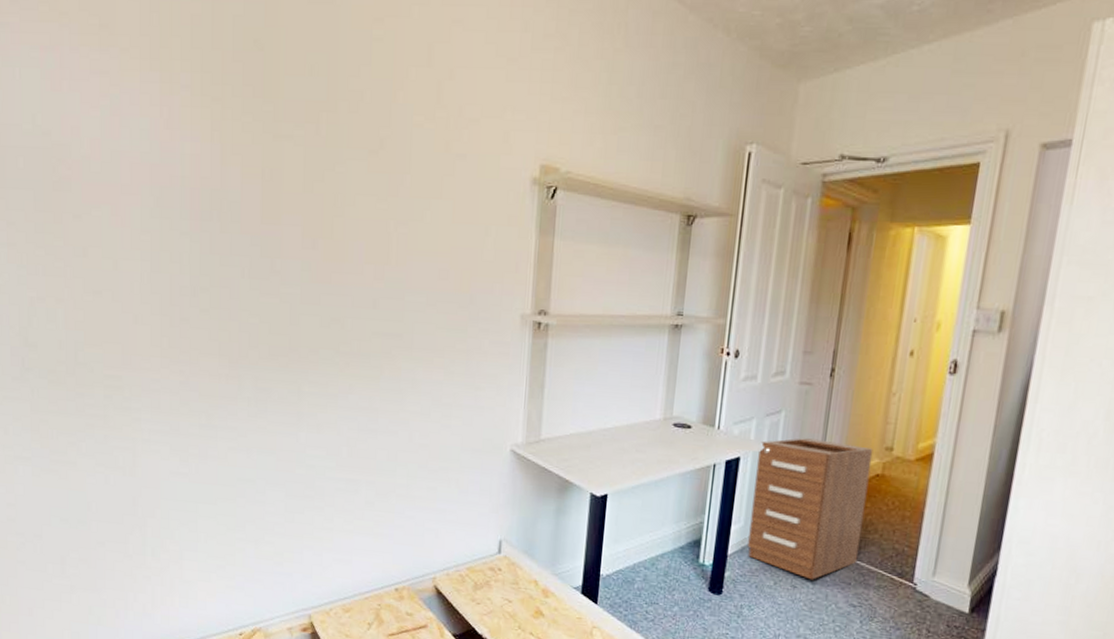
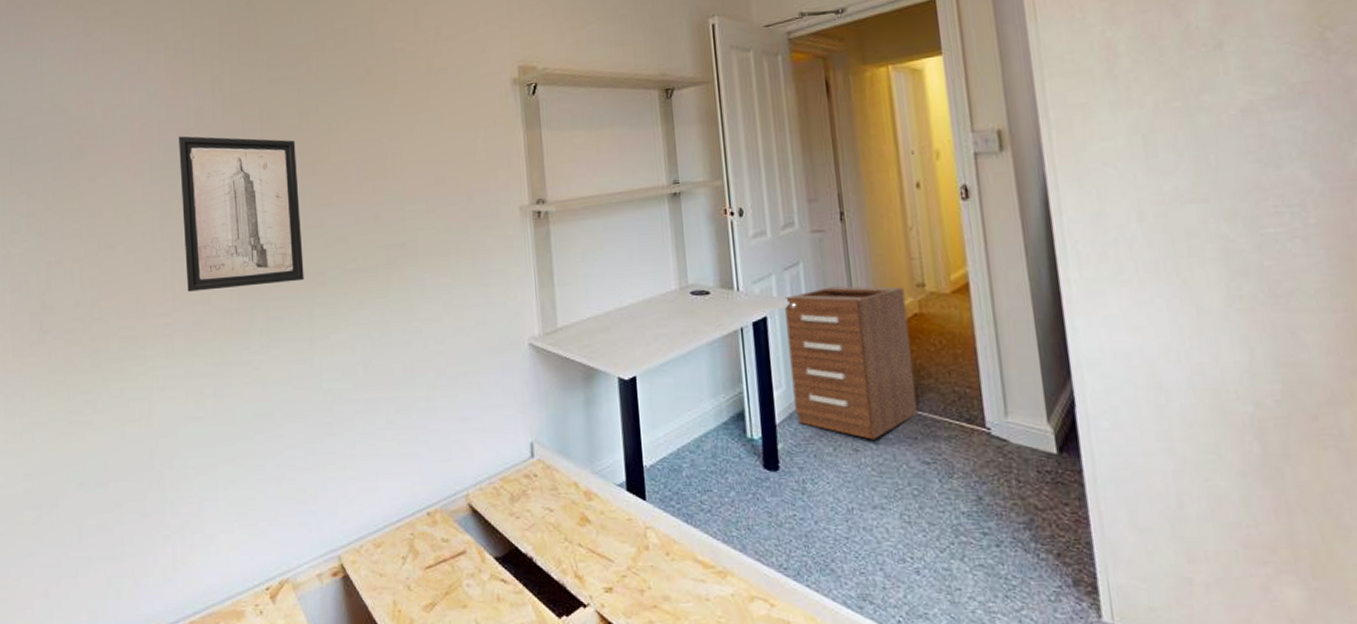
wall art: none [172,184,297,357] -> present [179,136,304,292]

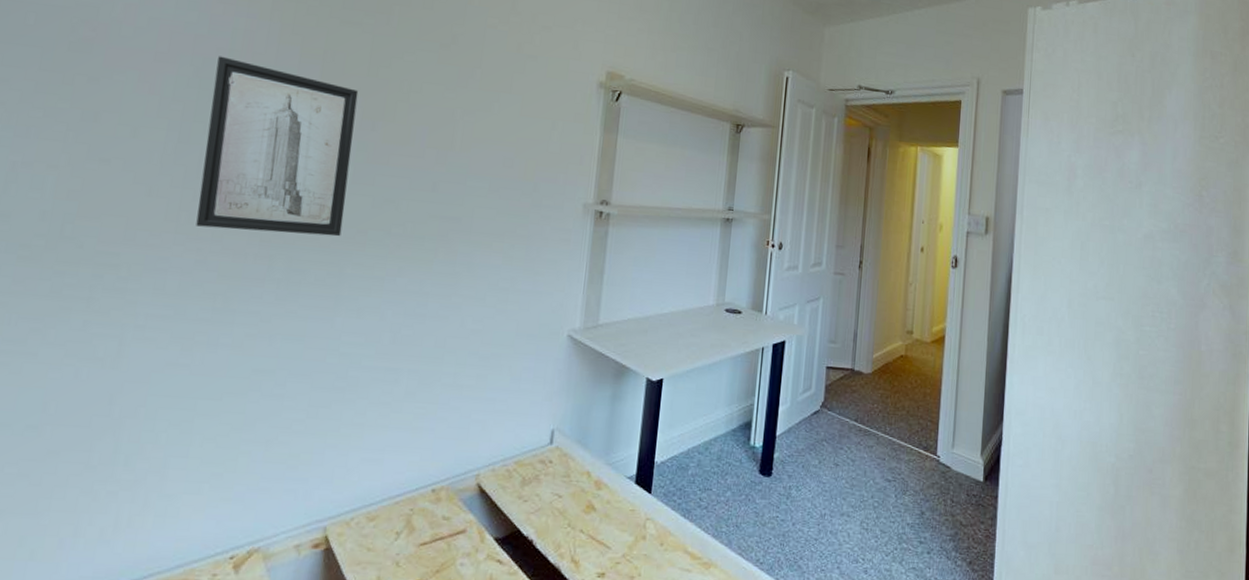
filing cabinet: present [784,286,919,440] -> none [794,323,897,457]

